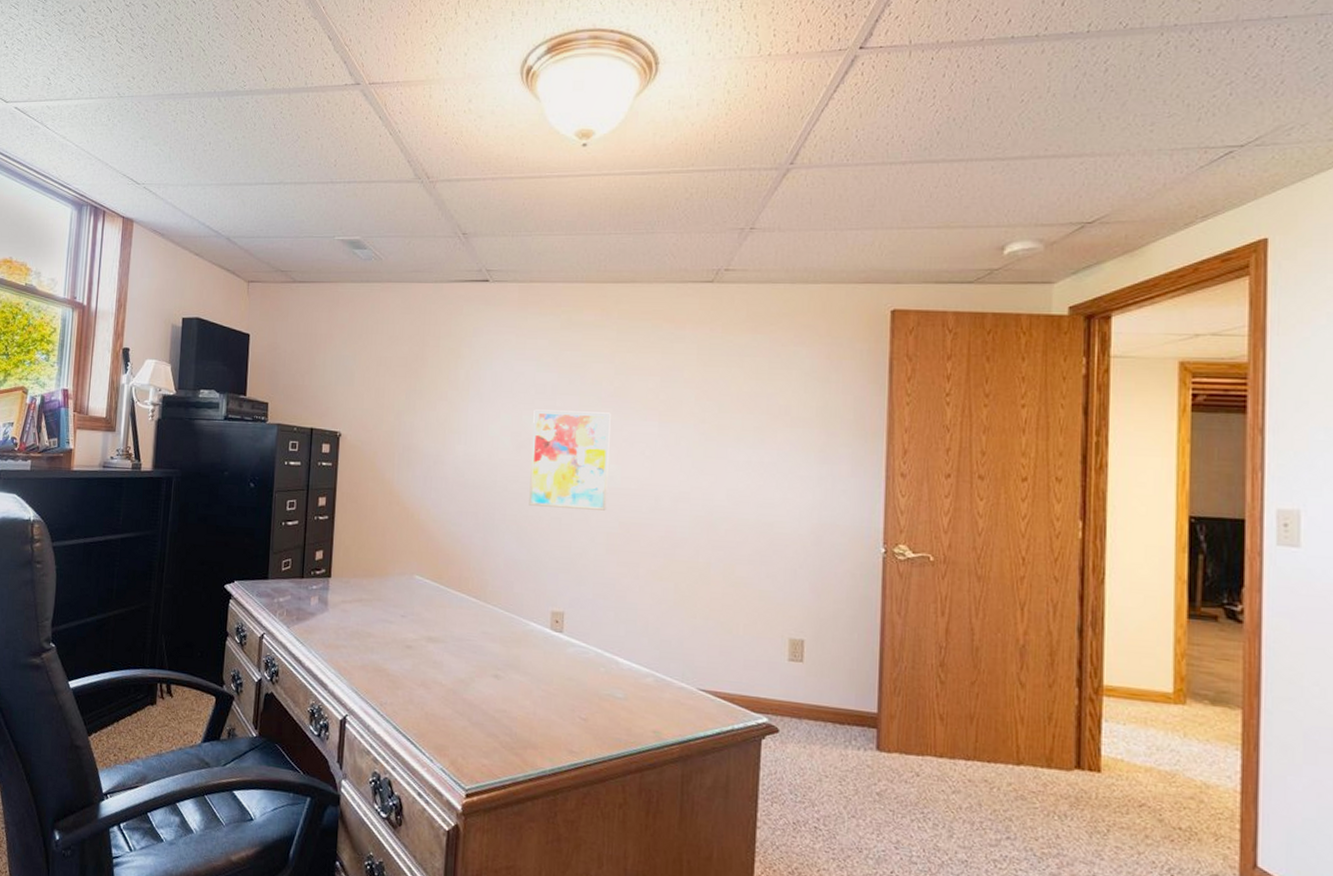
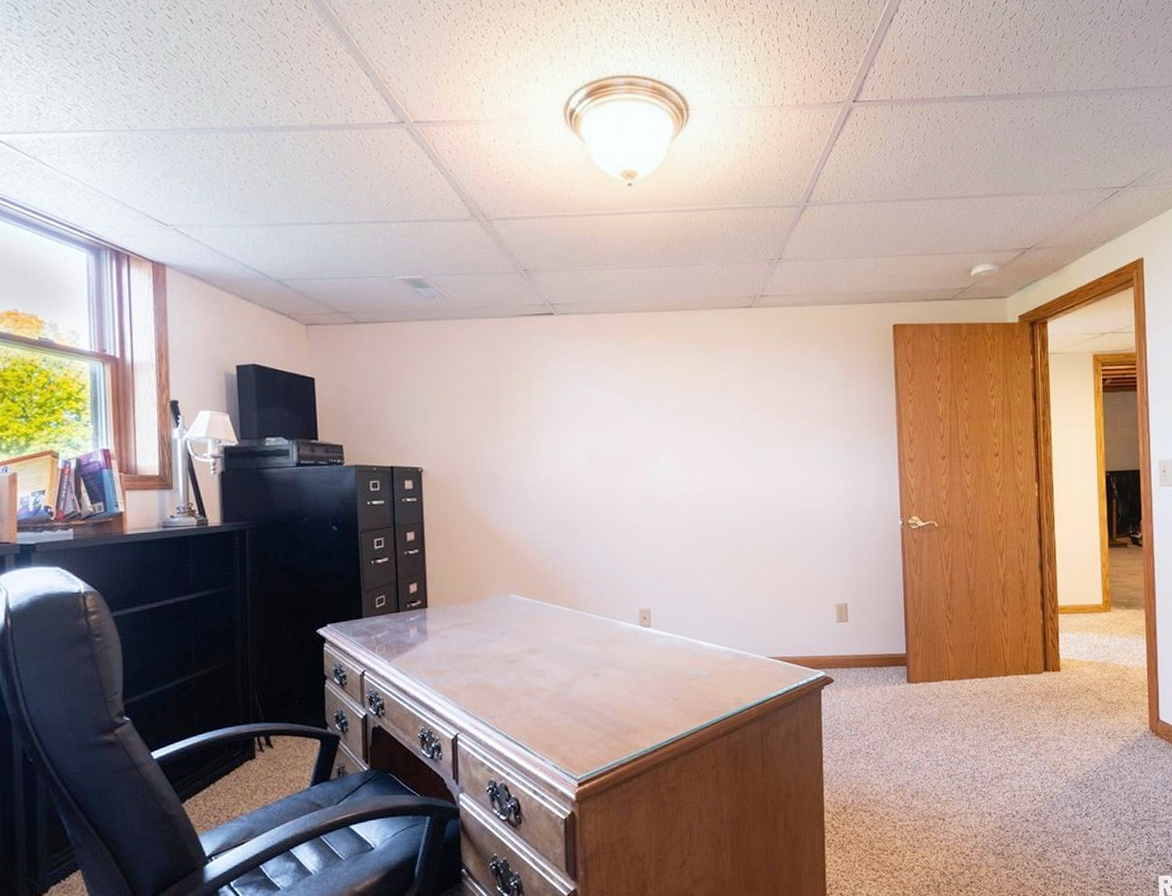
wall art: present [529,409,611,511] -> none [606,428,679,518]

